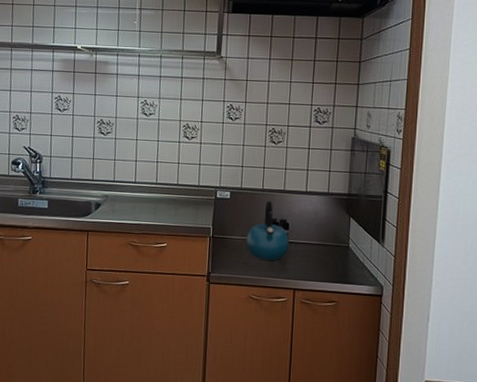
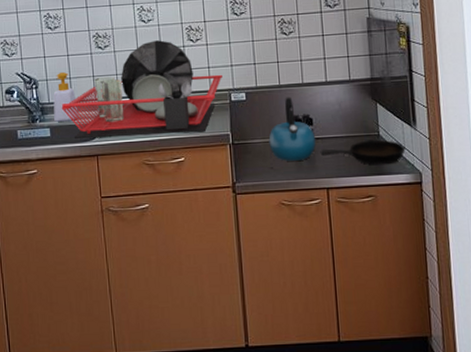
soap bottle: none [53,150,76,197] -> present [53,71,79,122]
dish rack: none [60,133,211,223] -> present [61,40,223,140]
frying pan: none [291,249,372,274] -> present [320,139,406,164]

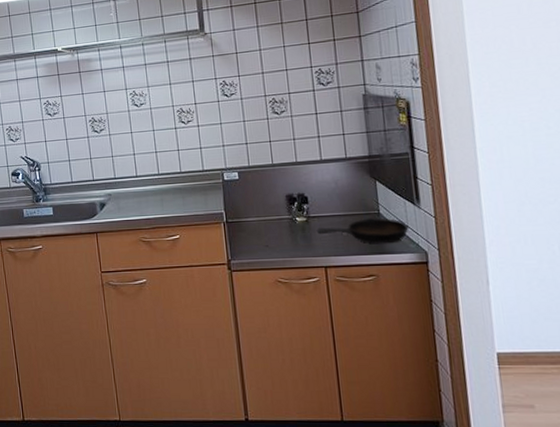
soap bottle: present [53,71,79,122] -> none [54,154,78,201]
dish rack: present [61,40,223,140] -> none [62,123,215,218]
kettle: present [268,97,316,161] -> none [263,175,313,239]

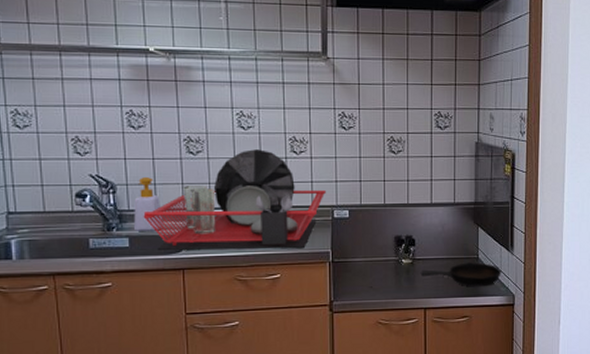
soap bottle: none [54,154,78,201] -> present [134,176,163,231]
dish rack: none [62,123,215,218] -> present [143,149,326,251]

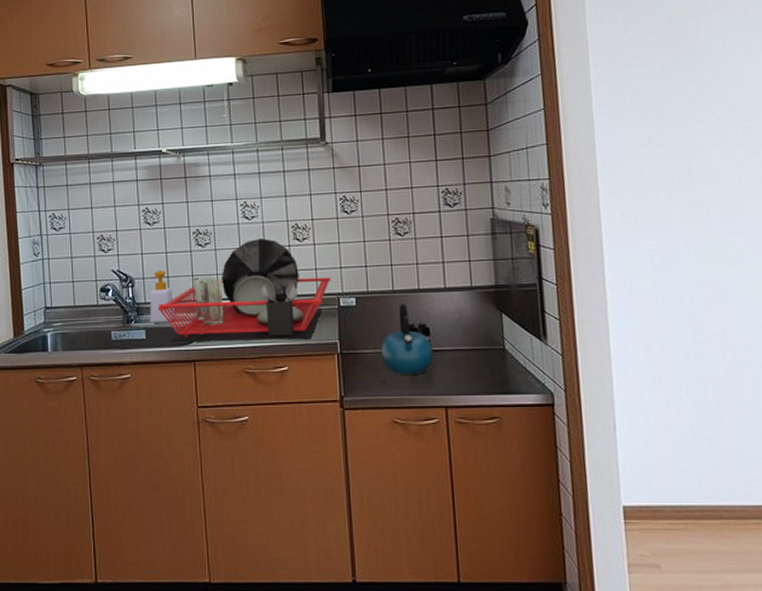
kettle: none [370,216,417,281] -> present [380,303,434,375]
frying pan: present [420,262,502,286] -> none [437,354,535,382]

